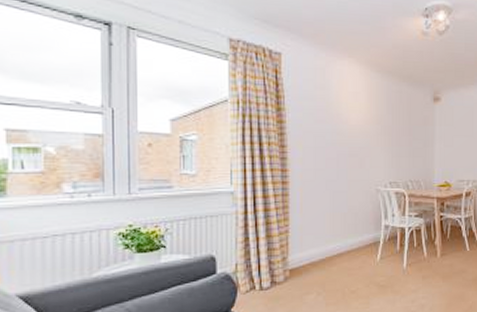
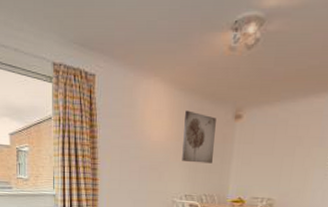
wall art: none [383,92,415,147] -> present [182,110,216,164]

